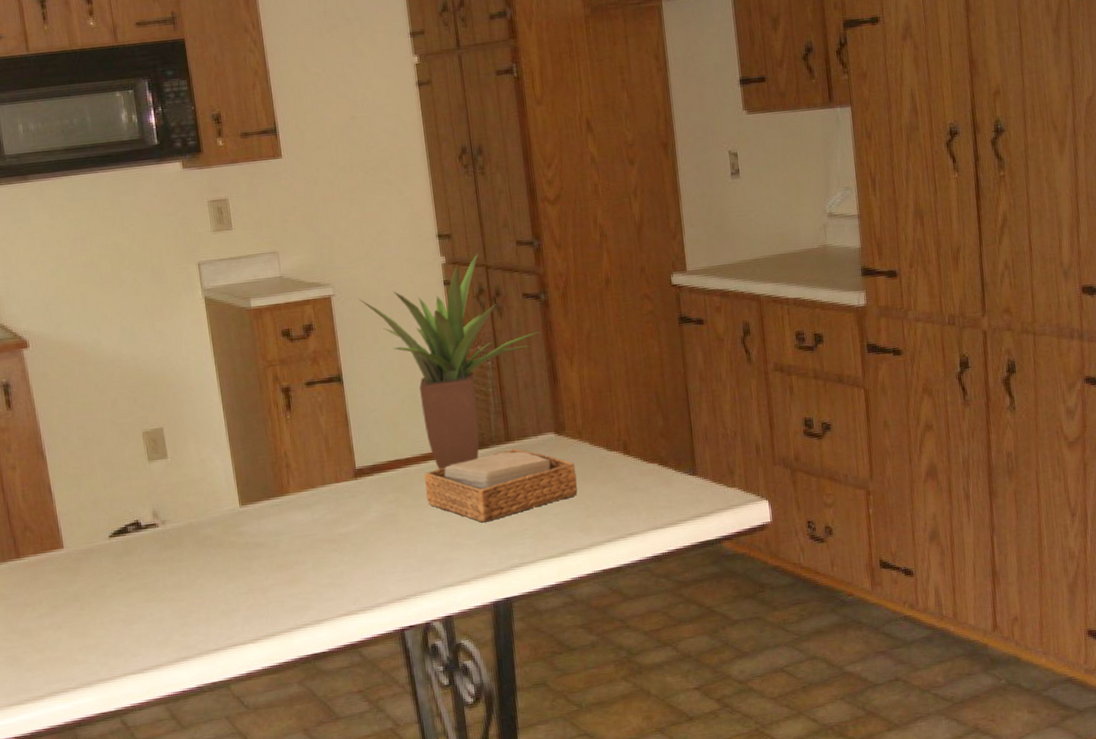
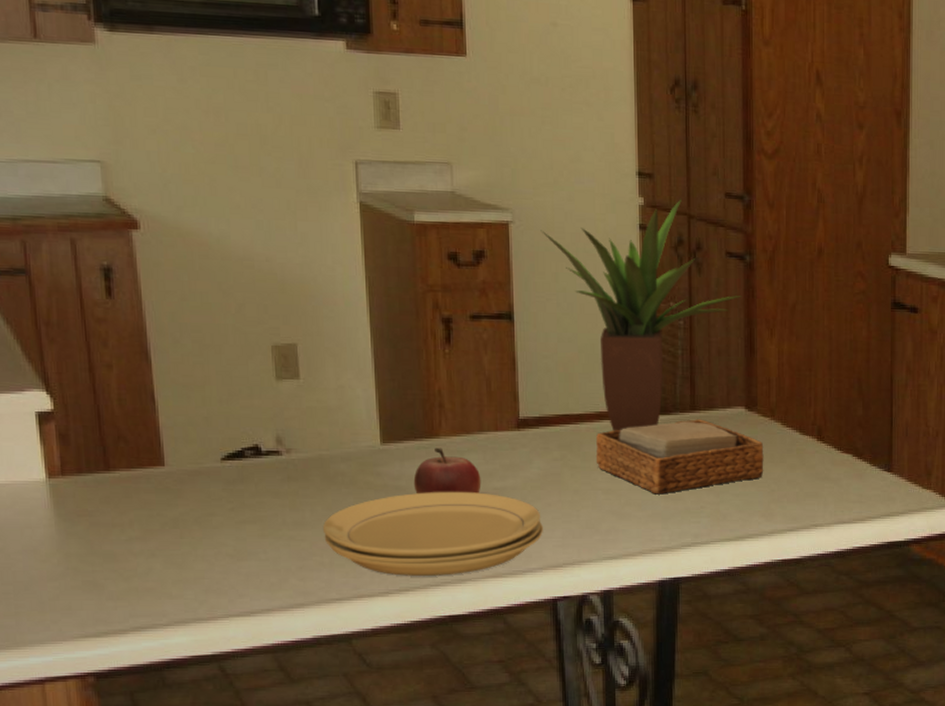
plate: none [197,539,386,623] -> present [322,492,543,576]
fruit: none [270,503,329,548] -> present [413,447,481,495]

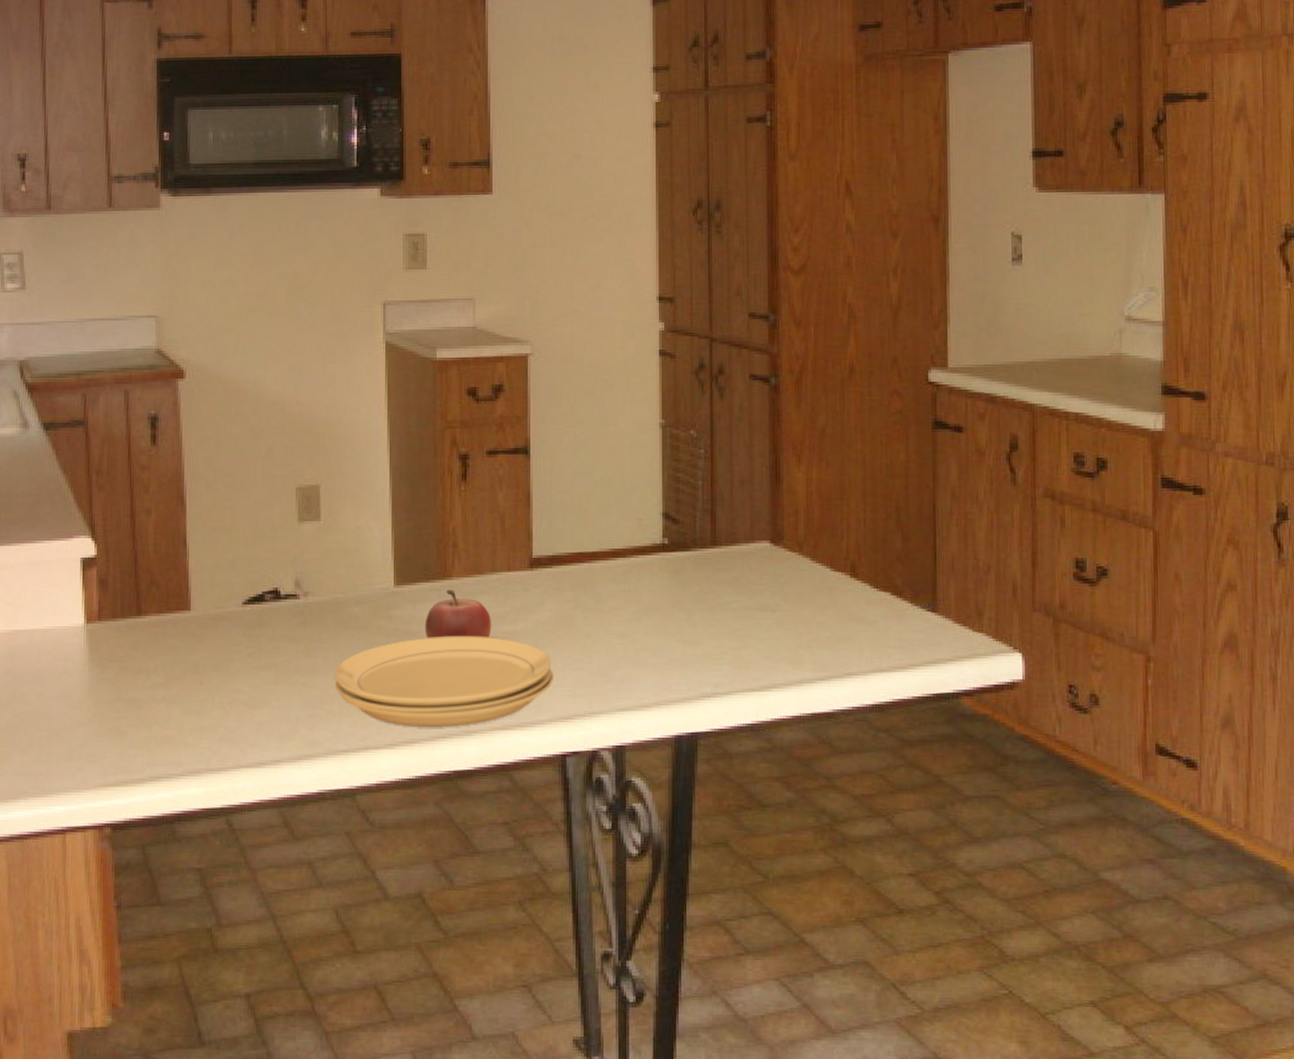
potted plant: present [540,198,742,431] -> none [559,321,767,570]
napkin holder: present [595,419,764,495] -> none [610,555,791,639]

